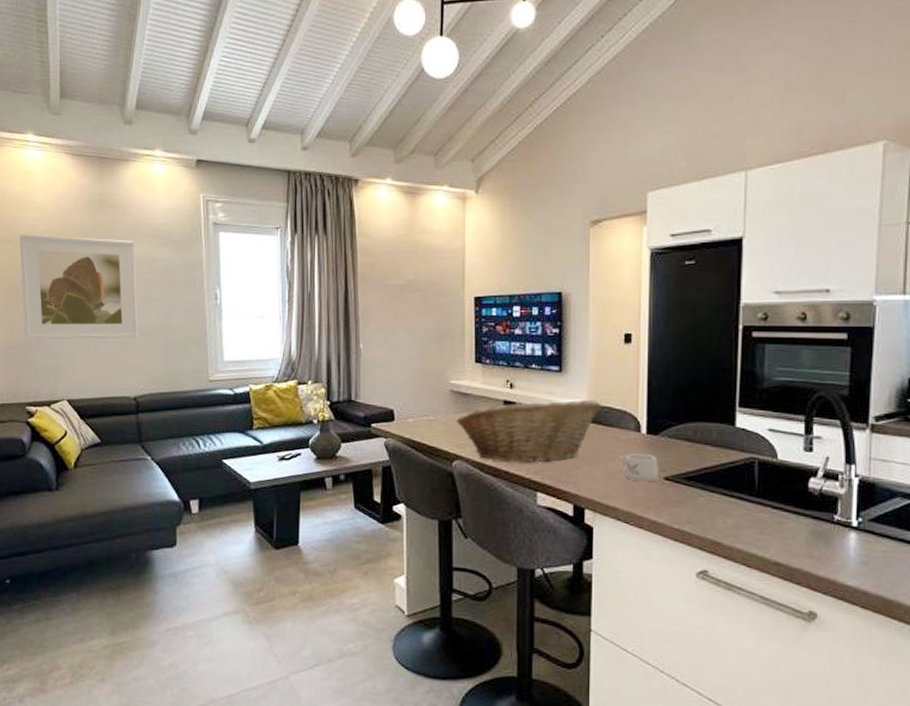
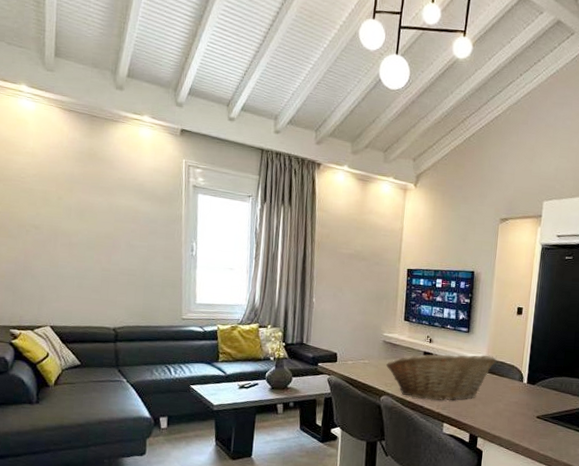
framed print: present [19,234,138,340] -> none [9,175,121,278]
mug: present [619,453,660,482] -> none [505,397,534,419]

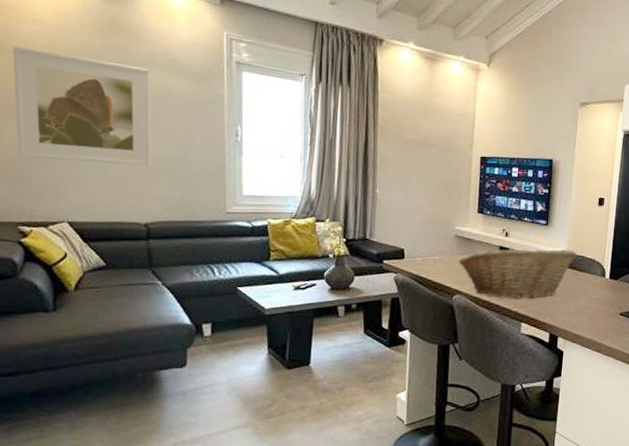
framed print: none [9,175,121,278] -> present [12,46,152,166]

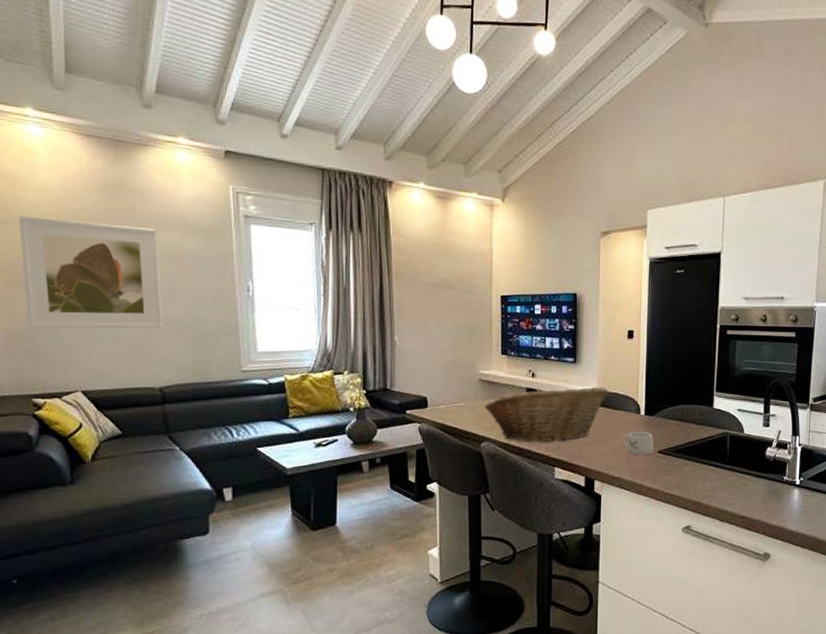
mug: none [586,294,616,317] -> present [622,432,655,456]

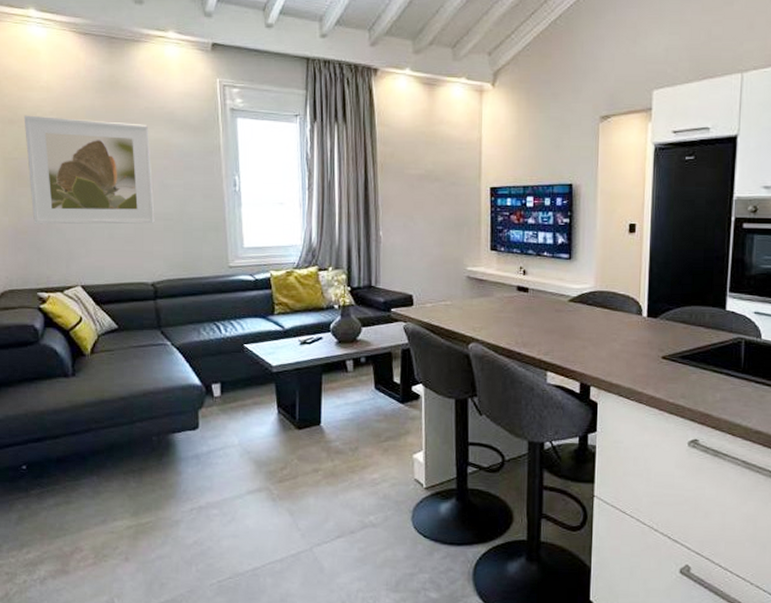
fruit basket: present [485,386,609,442] -> none [473,285,608,344]
mug: present [622,432,655,456] -> none [622,335,658,361]

